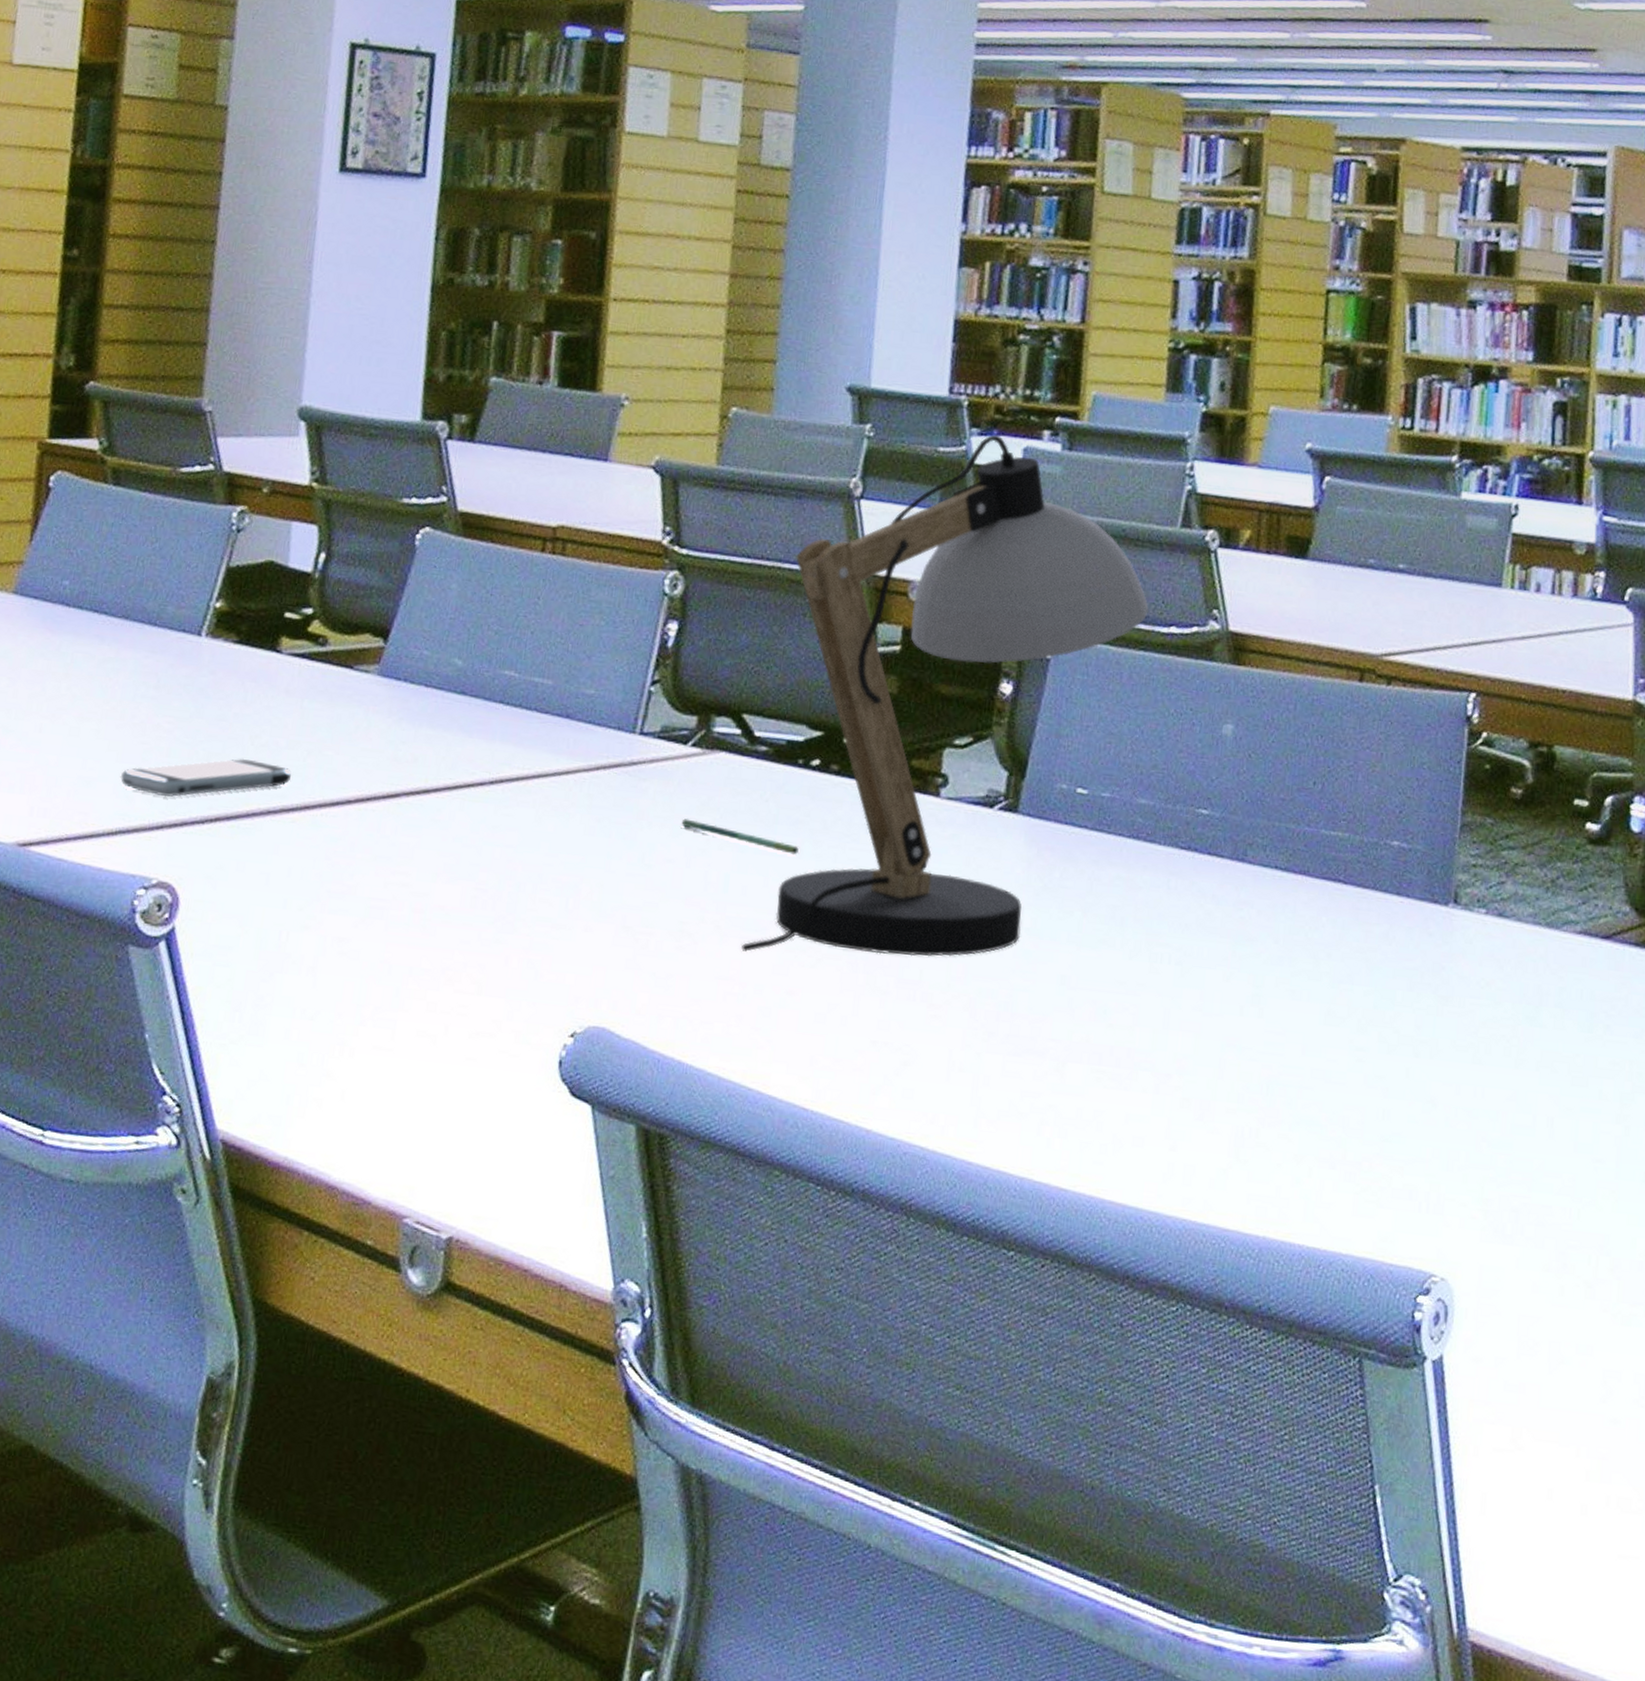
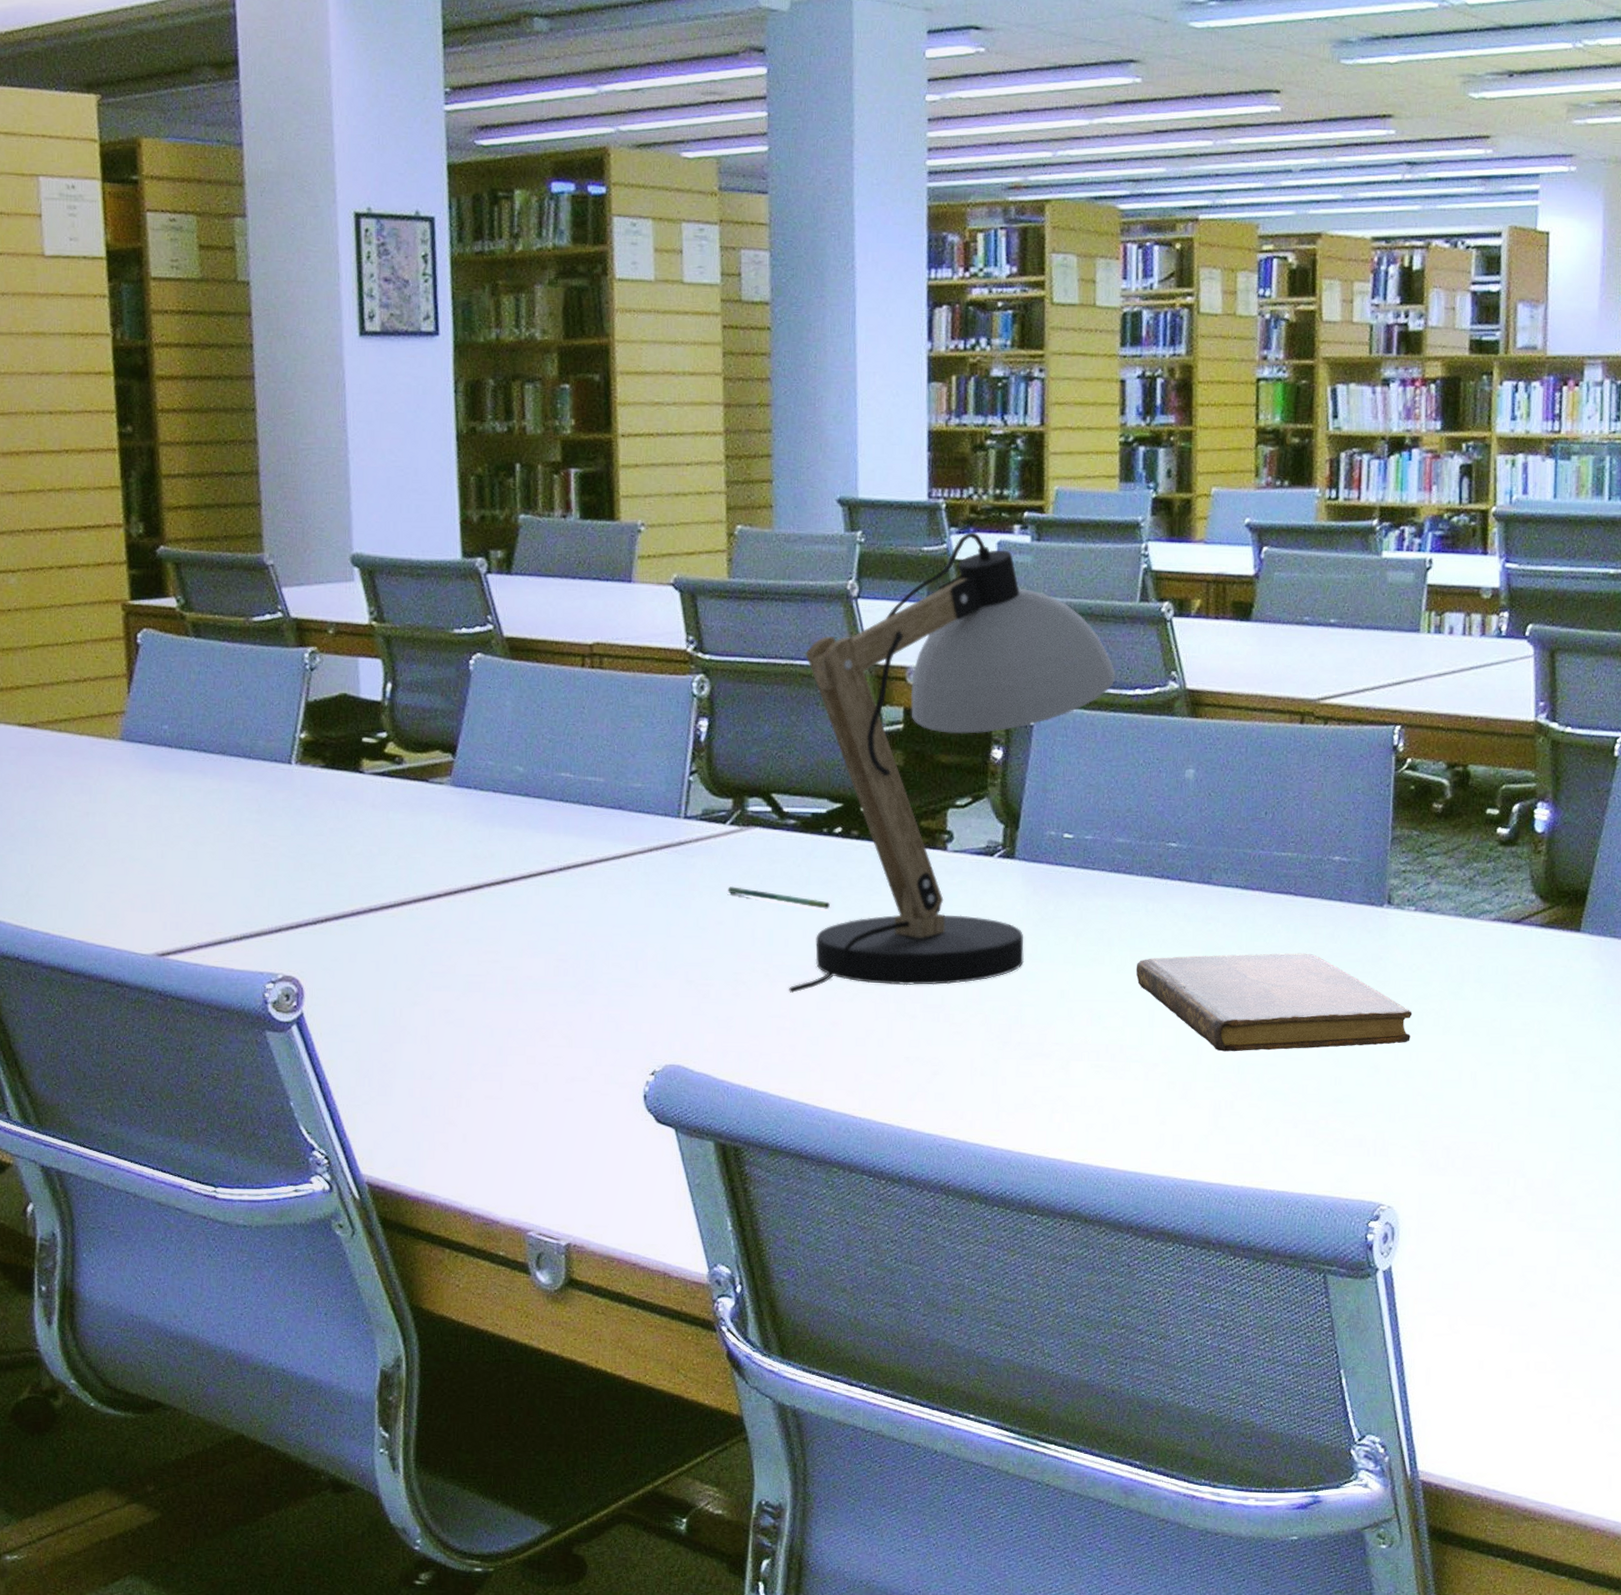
smartphone: present [120,758,292,797] -> none [237,866,387,904]
notebook: none [1151,944,1479,1075] -> present [1136,953,1413,1052]

